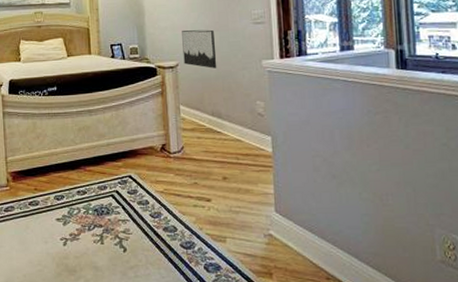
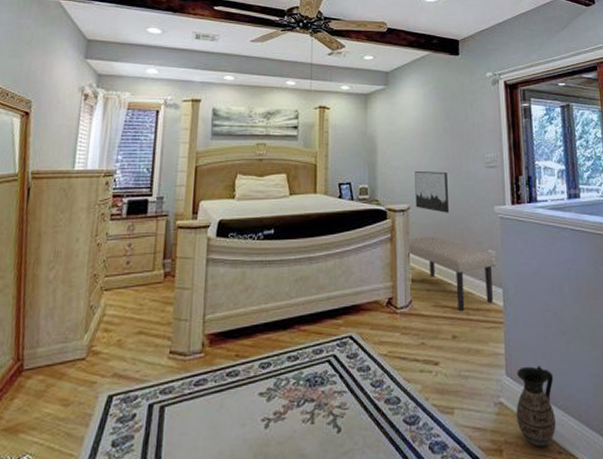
bench: none [178,90,262,157] -> present [408,237,494,312]
ceramic jug: none [285,205,325,274] -> present [516,366,556,449]

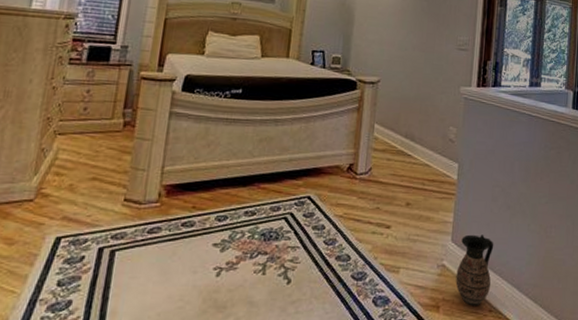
bench: present [408,237,494,312] -> none [373,109,454,182]
wall art: present [415,170,450,213] -> none [385,45,420,89]

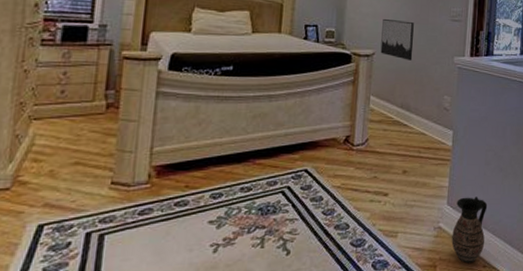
wall art: none [385,45,420,89] -> present [380,18,414,61]

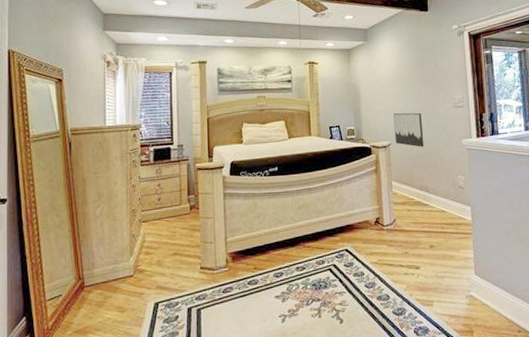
ceramic jug: present [451,196,488,264] -> none [483,266,516,329]

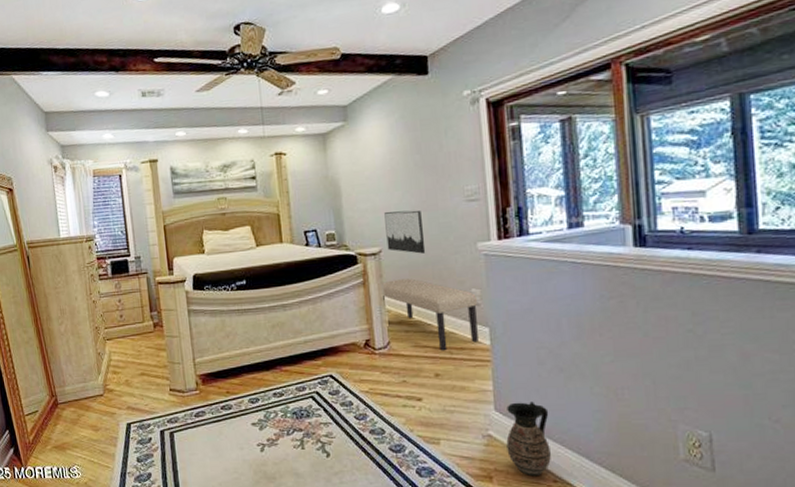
bench: none [390,167,463,226] -> present [382,278,478,351]
ceramic jug: none [483,266,516,329] -> present [506,402,551,477]

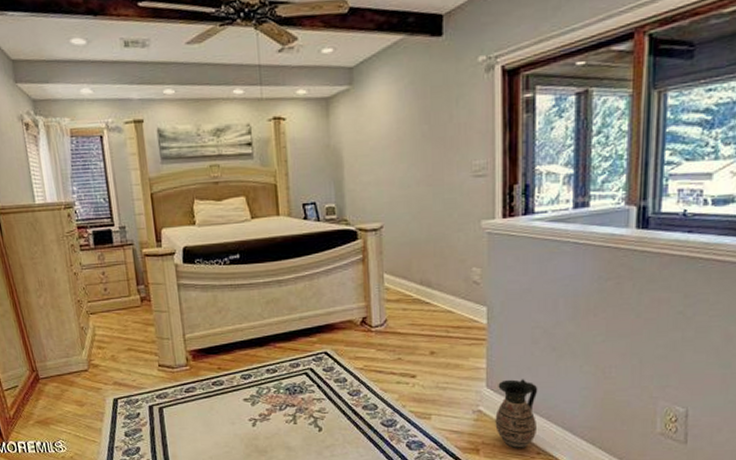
bench: present [382,278,478,351] -> none [382,256,478,330]
wall art: present [384,210,426,254] -> none [388,184,429,231]

